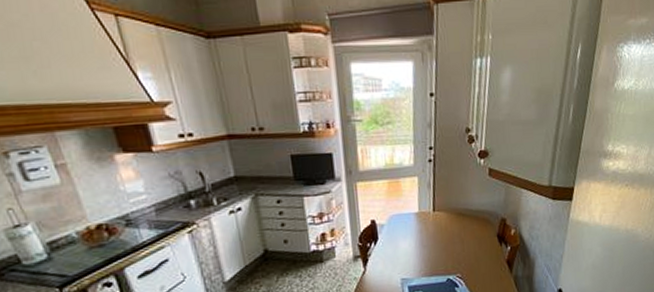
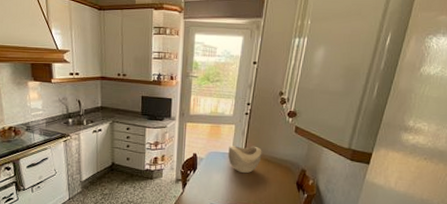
decorative bowl: none [414,199,455,234] -> present [228,145,262,173]

